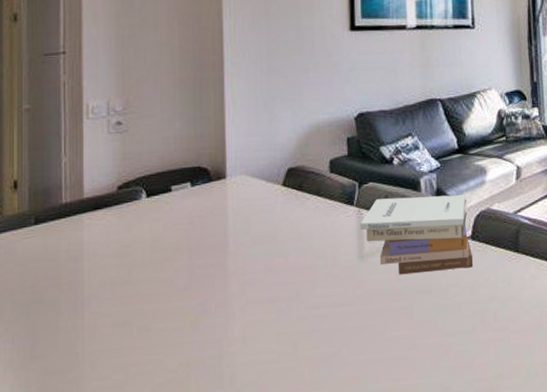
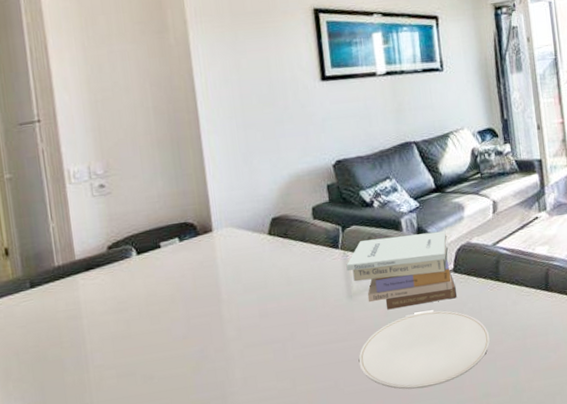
plate: none [365,279,505,364] -> present [358,310,490,390]

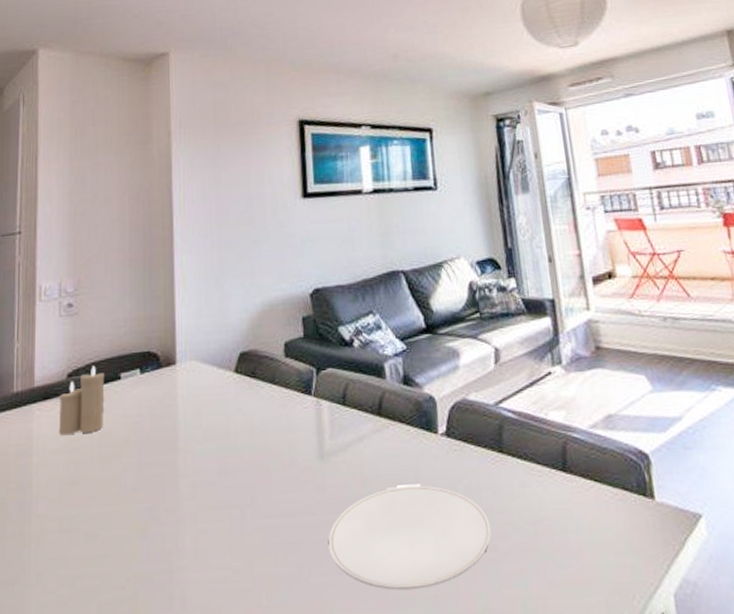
candle: none [102,237,149,299] -> present [59,365,105,436]
books: present [346,230,457,310] -> none [319,381,450,479]

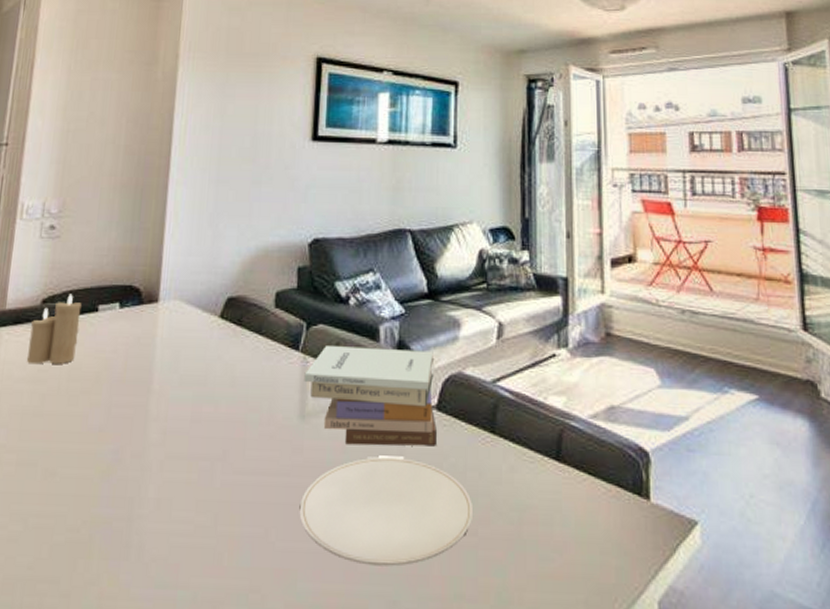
books: none [319,381,450,479] -> present [304,346,438,447]

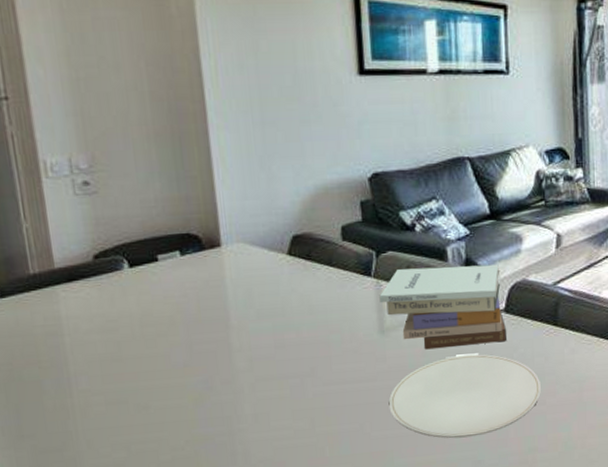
candle: present [27,294,82,365] -> none [87,247,143,316]

